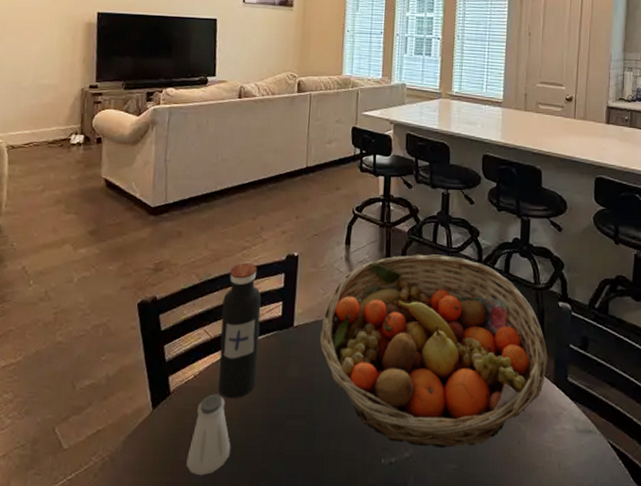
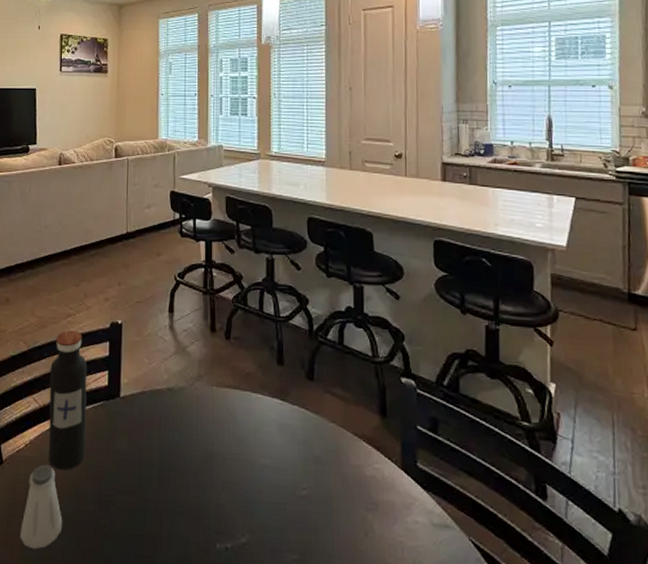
fruit basket: present [320,254,548,448] -> none [147,323,393,535]

